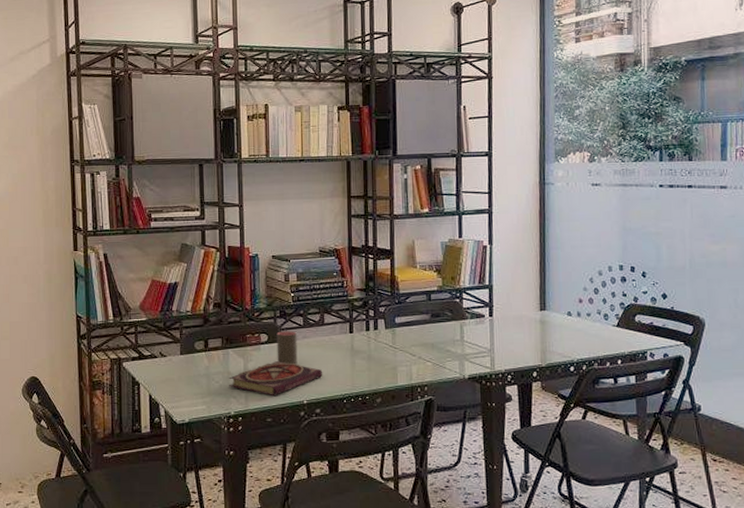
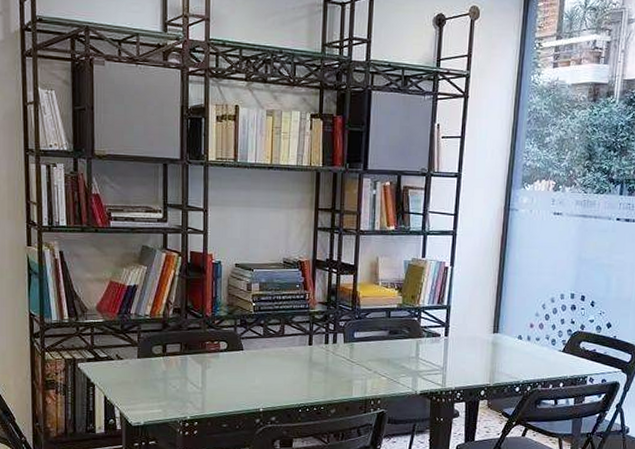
book: present [229,361,323,395] -> none [186,369,280,402]
cup: present [276,331,298,365] -> none [235,340,256,374]

